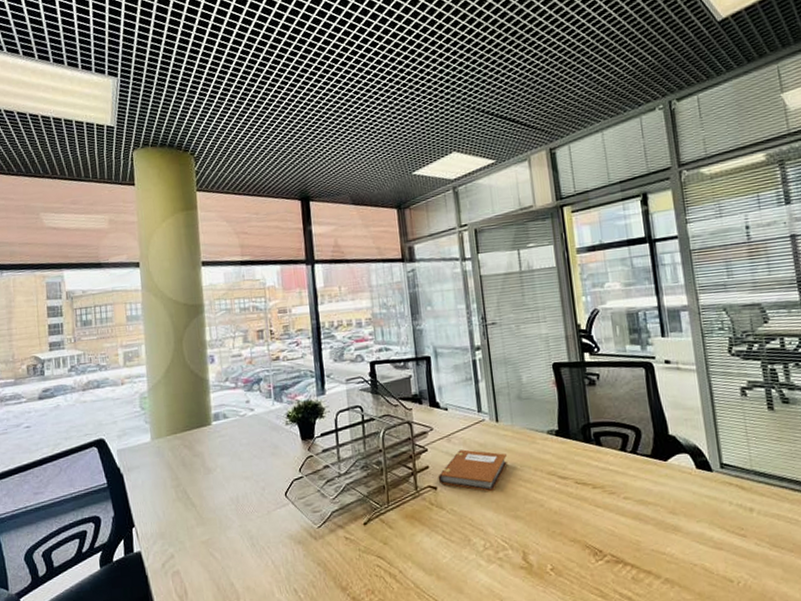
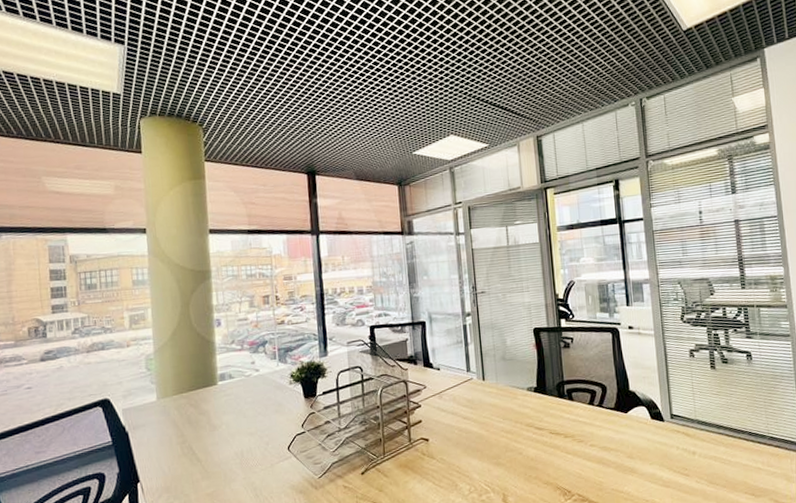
notebook: present [438,449,507,492] -> none [429,405,492,443]

